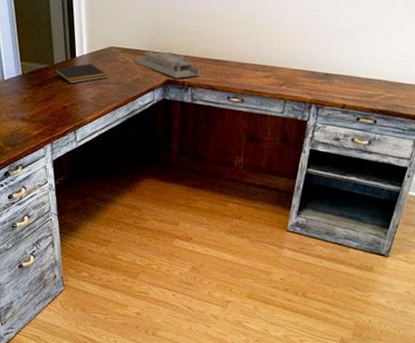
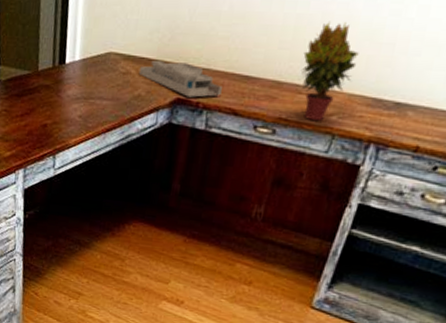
notepad: present [54,64,108,84] -> none [36,72,103,97]
potted plant: none [256,17,295,91] -> present [300,21,359,122]

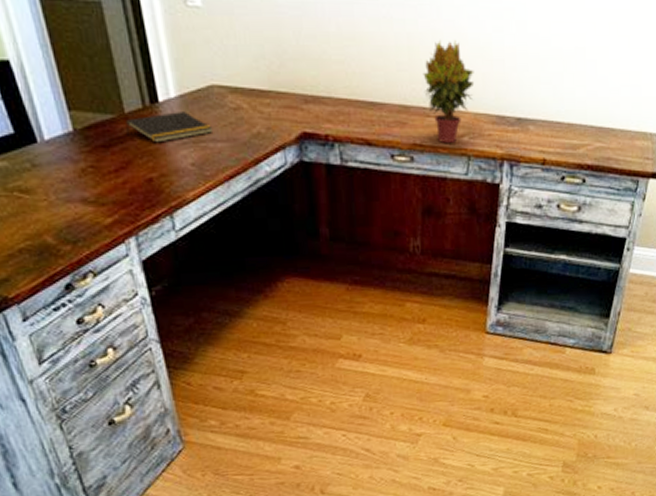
notepad: none [36,72,103,97] -> present [125,112,214,143]
desk organizer: present [138,60,222,98] -> none [251,91,349,130]

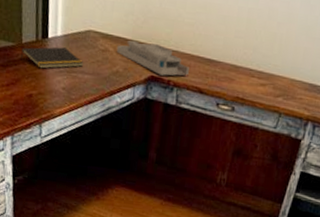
desk organizer: none [251,91,349,130] -> present [116,40,189,76]
potted plant: present [423,39,475,144] -> none [253,16,298,102]

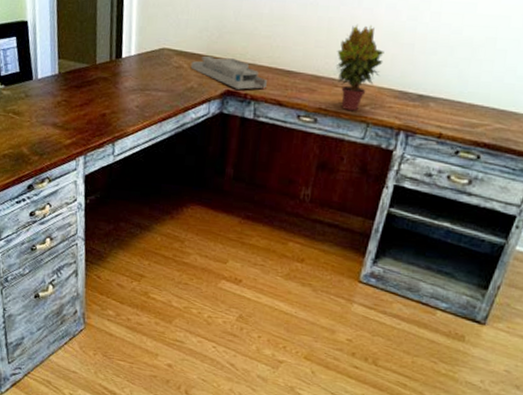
notepad: present [21,47,84,69] -> none [95,66,158,88]
potted plant: none [253,16,298,102] -> present [335,23,385,111]

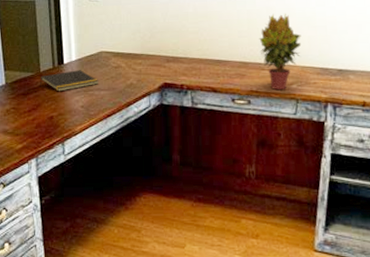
notepad: none [95,66,158,88] -> present [40,70,99,92]
desk organizer: present [190,55,267,90] -> none [128,54,200,81]

